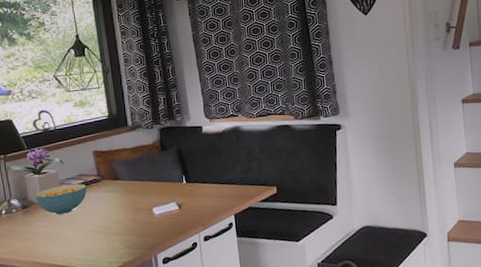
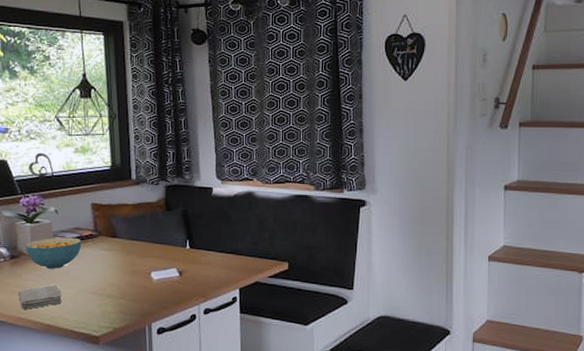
washcloth: none [31,228,73,254] -> present [18,284,62,310]

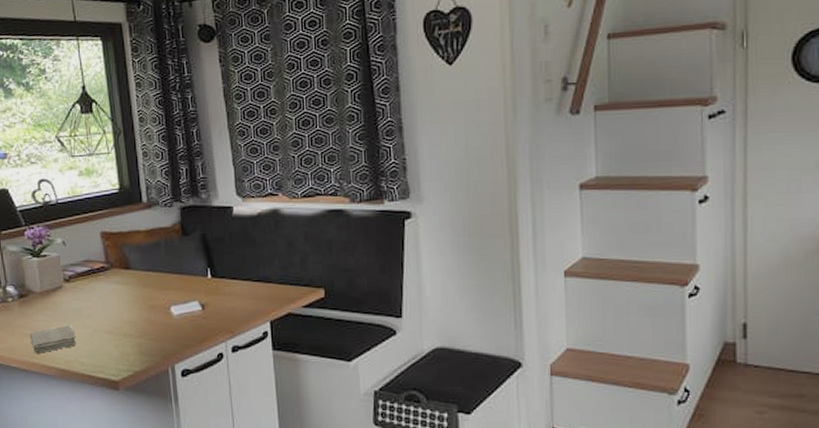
cereal bowl: present [25,237,82,269] -> none [33,271,94,307]

